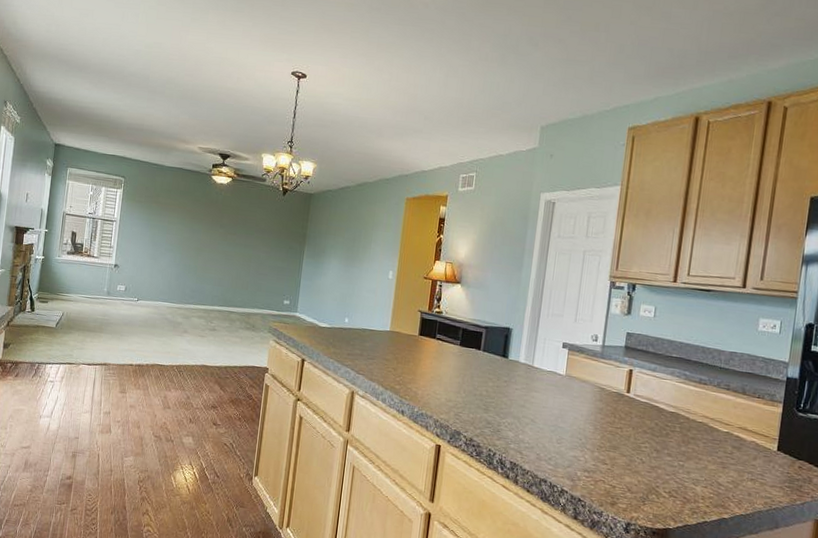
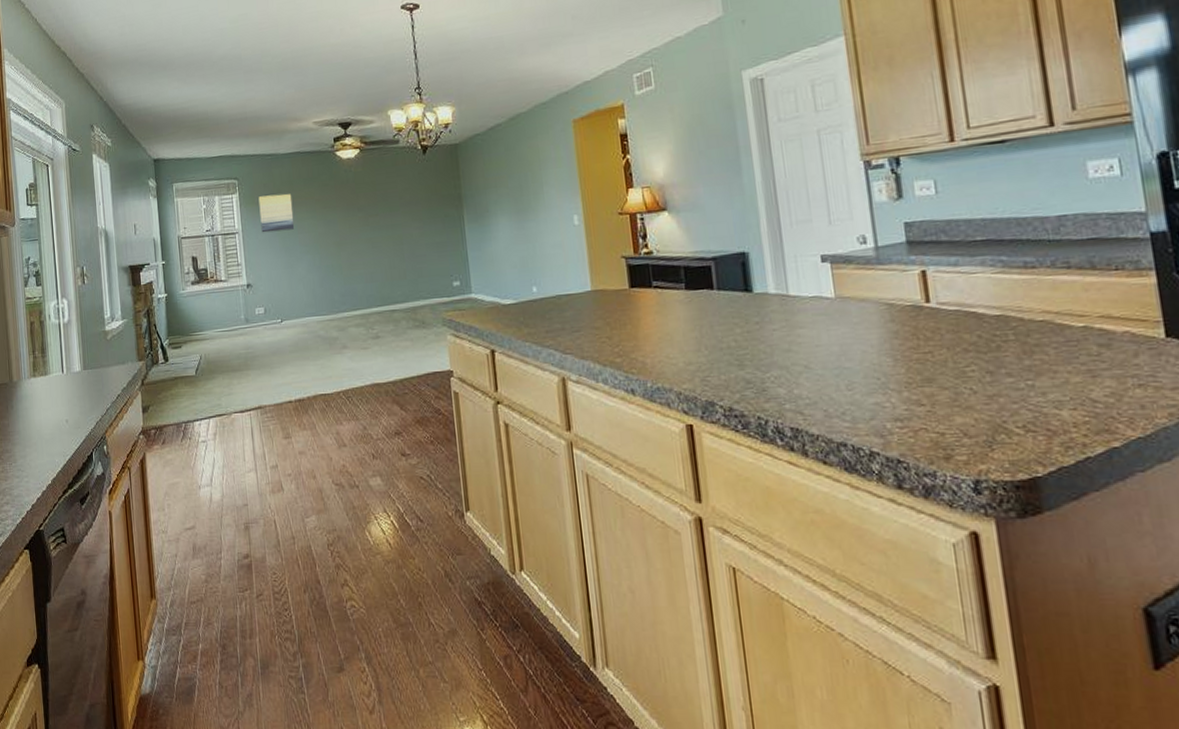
wall art: none [136,196,168,230] -> present [258,194,295,233]

